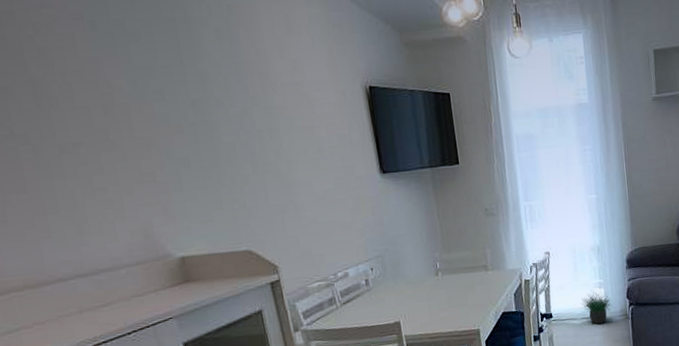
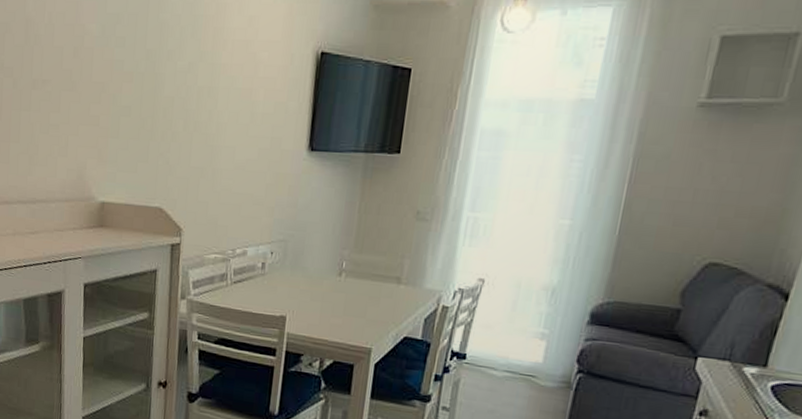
potted plant: present [581,292,612,324] -> none [507,342,553,385]

